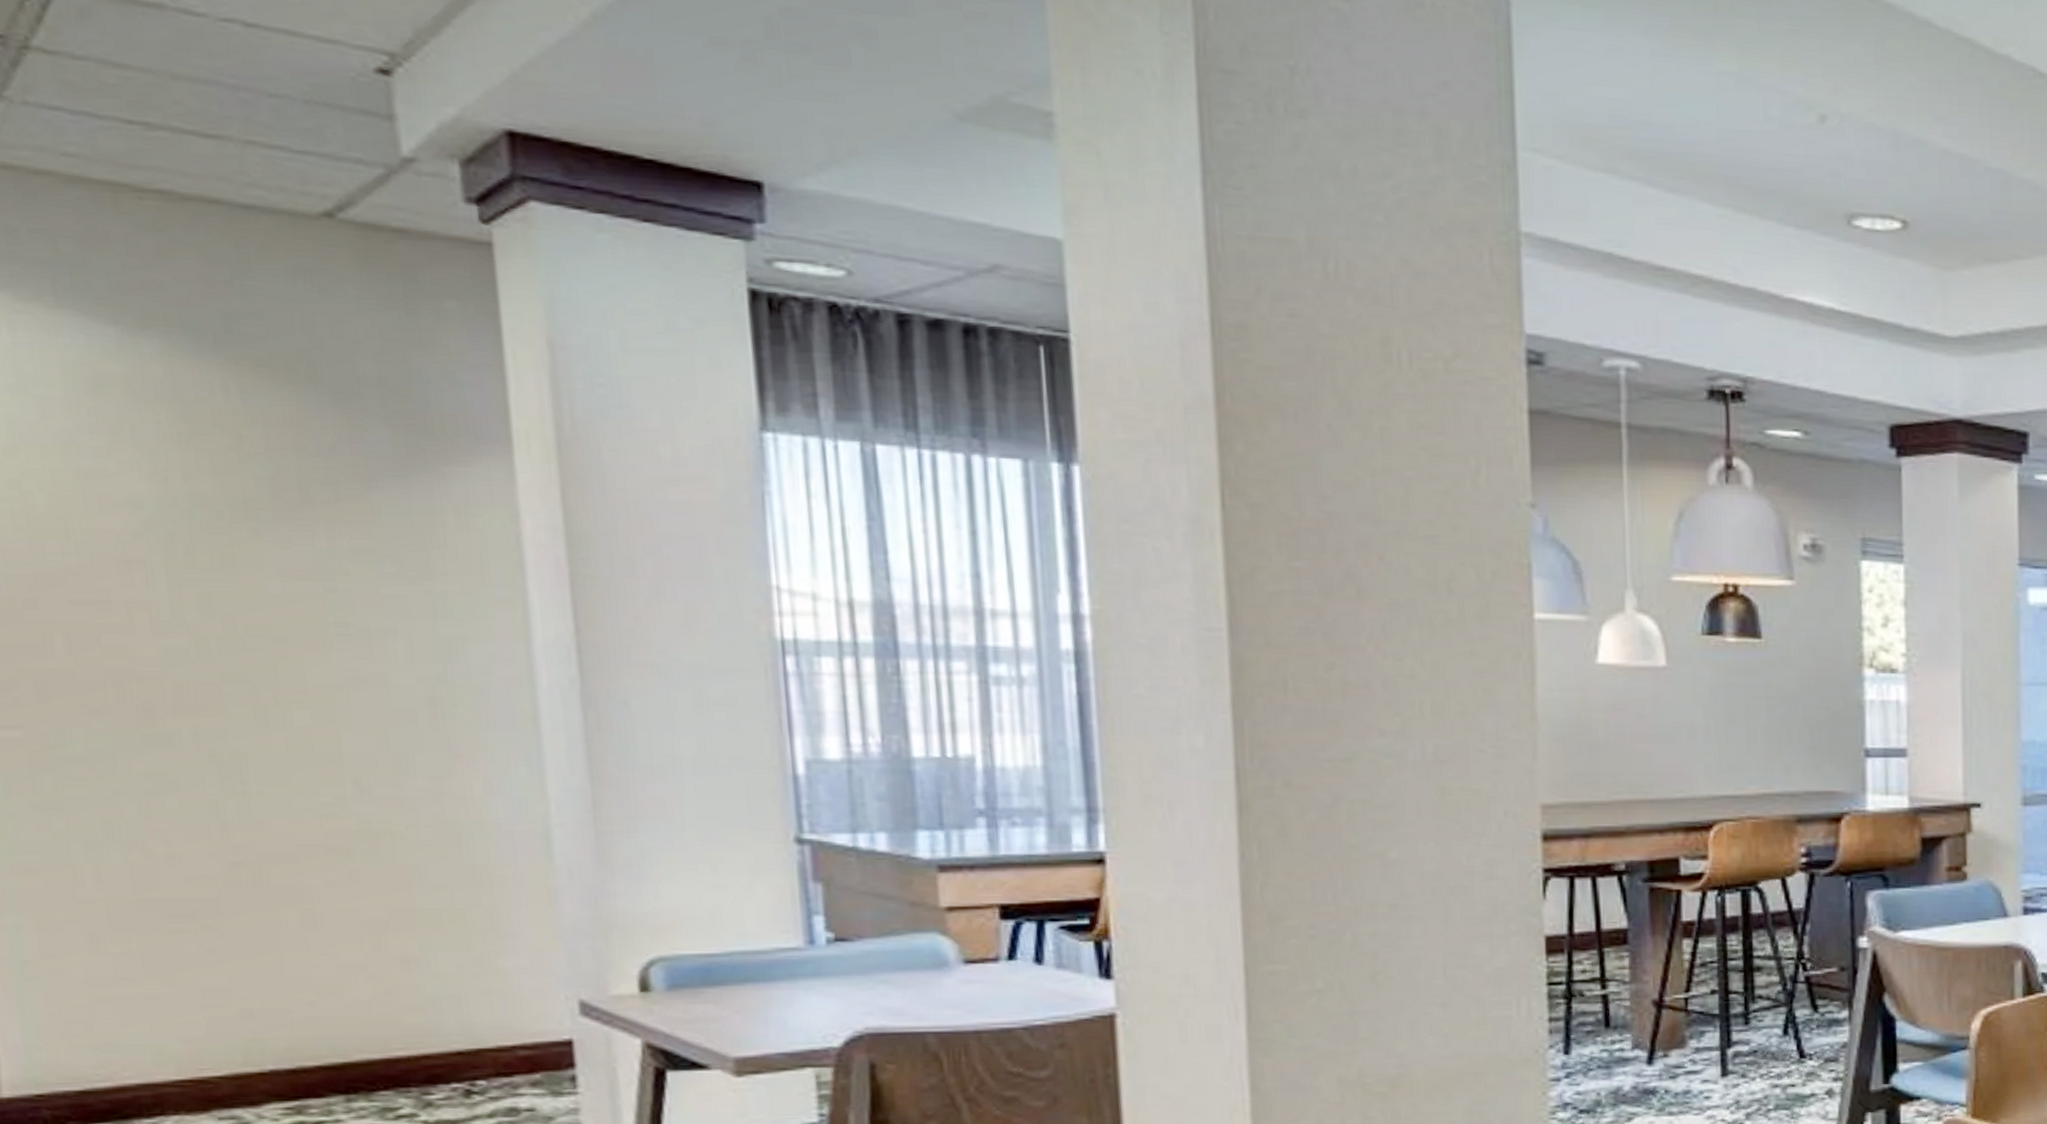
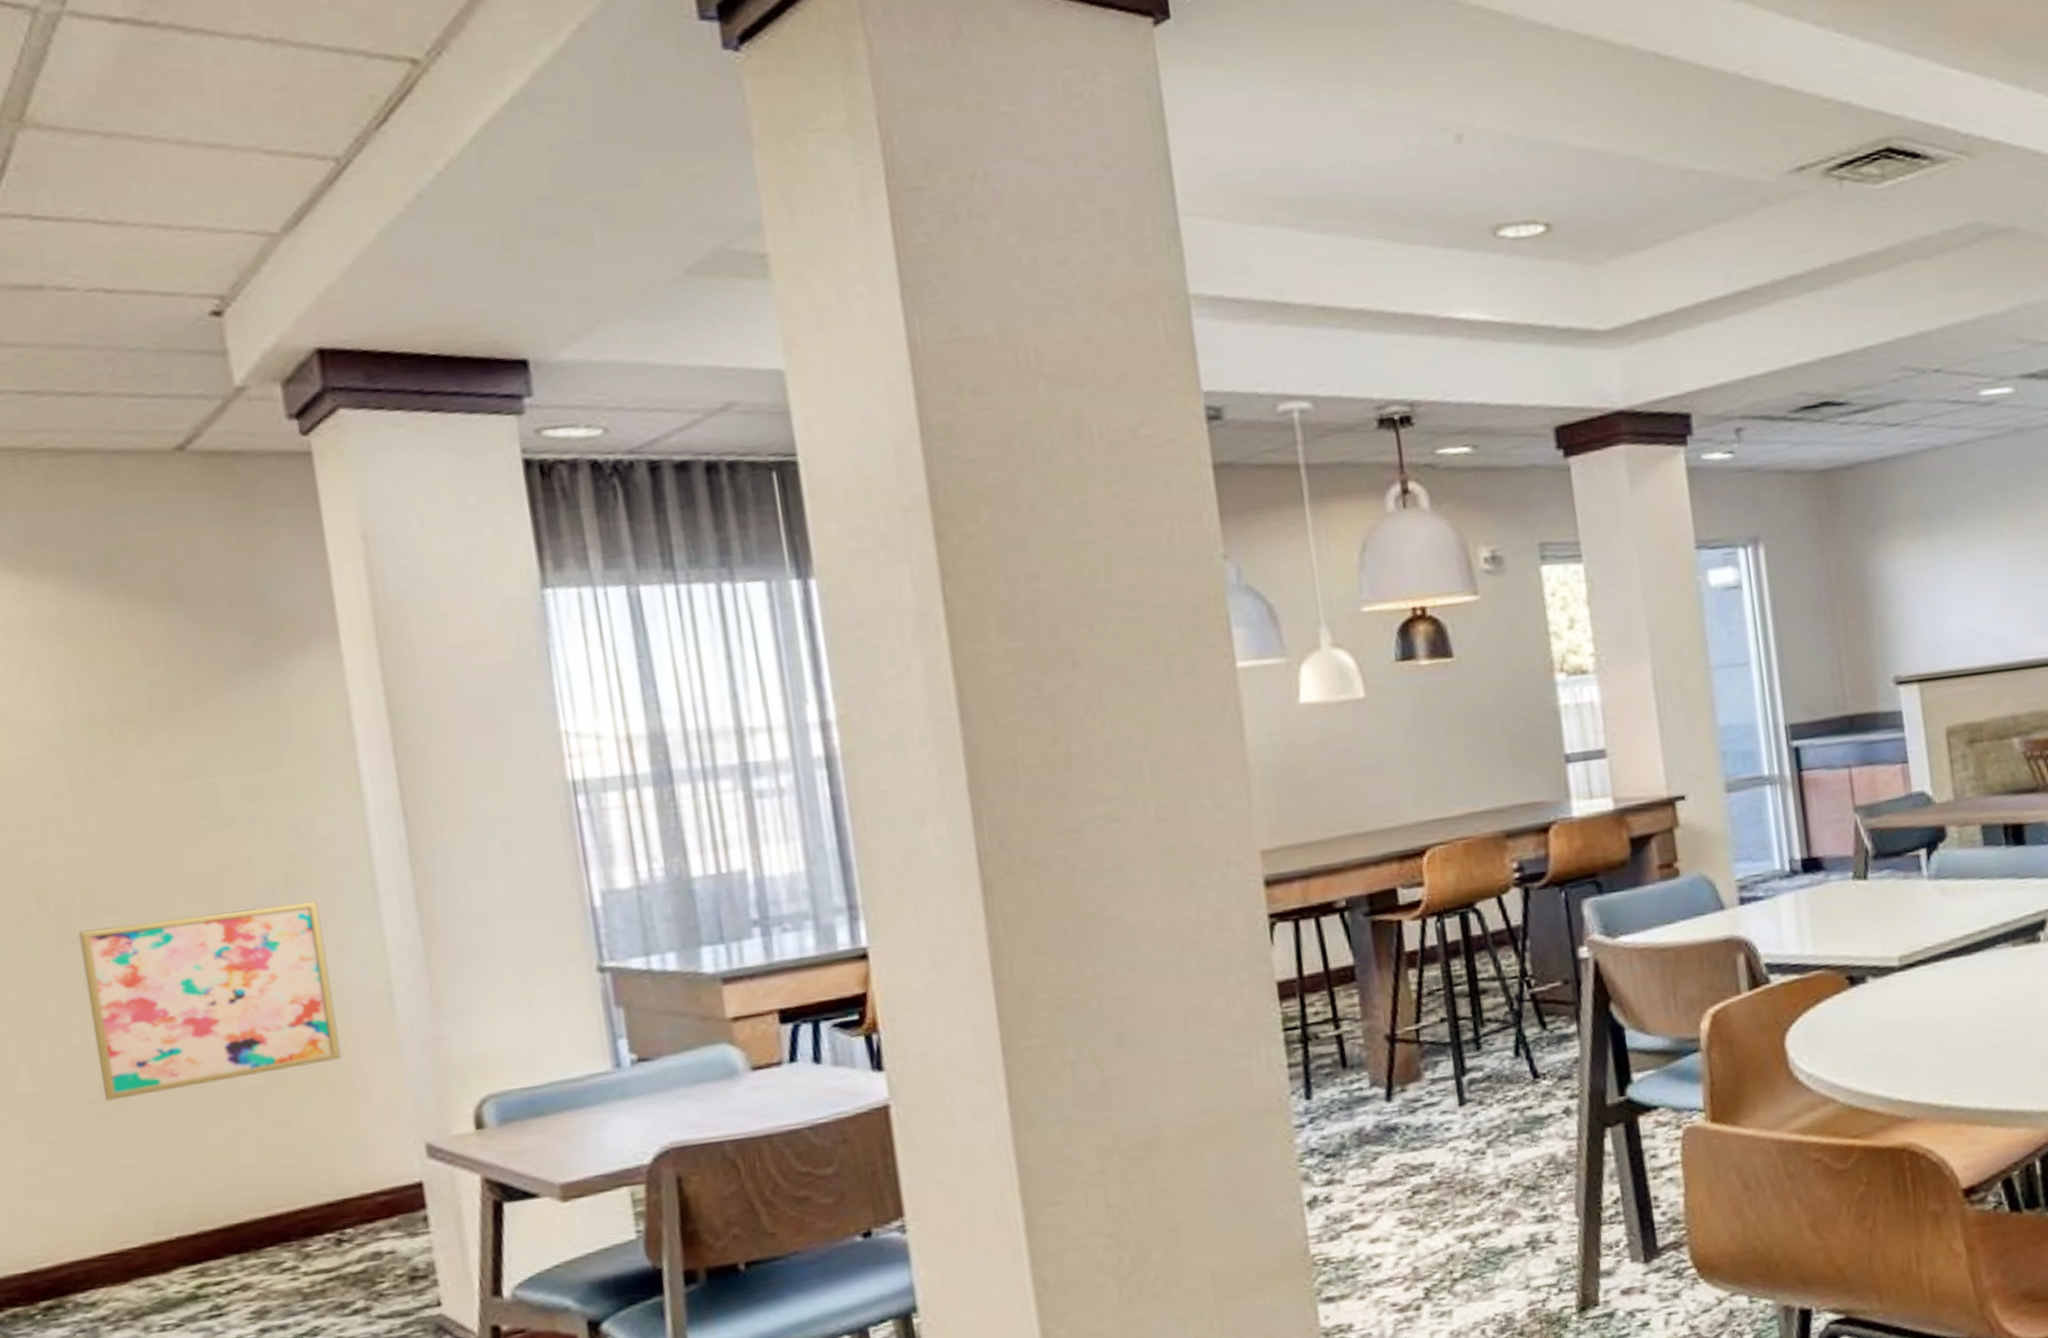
wall art: none [167,728,485,916] -> present [78,901,342,1101]

